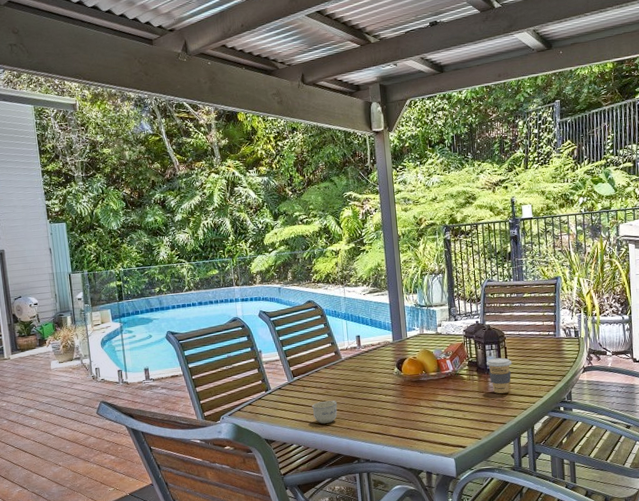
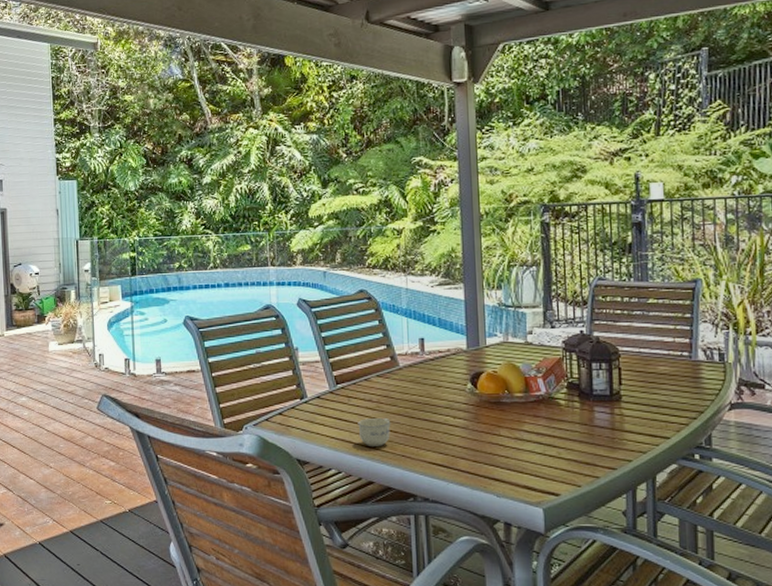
coffee cup: present [487,357,512,394] -> none [593,381,628,428]

